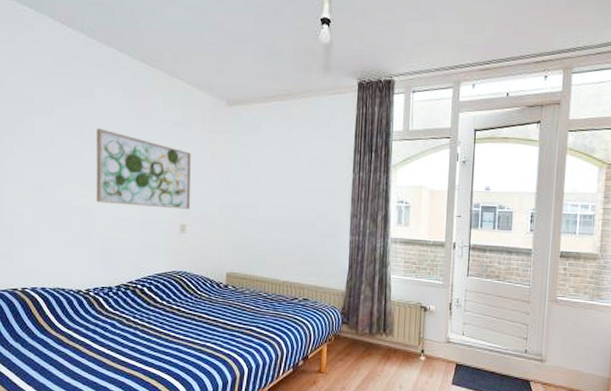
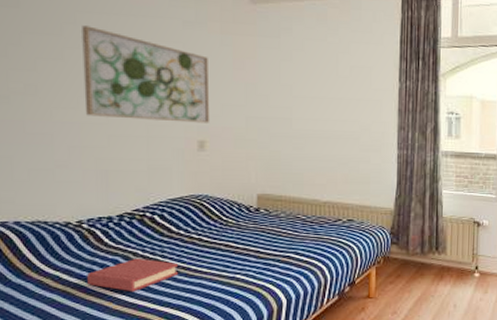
hardback book: none [91,323,160,352] -> present [87,258,178,292]

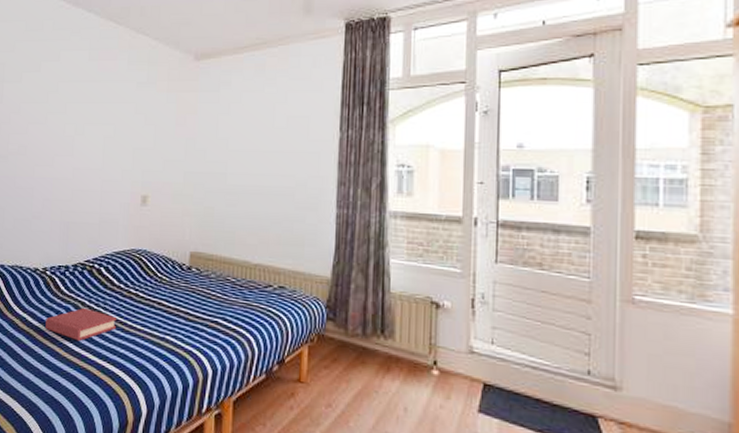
wall art: present [82,25,210,123] -> none [57,93,155,179]

